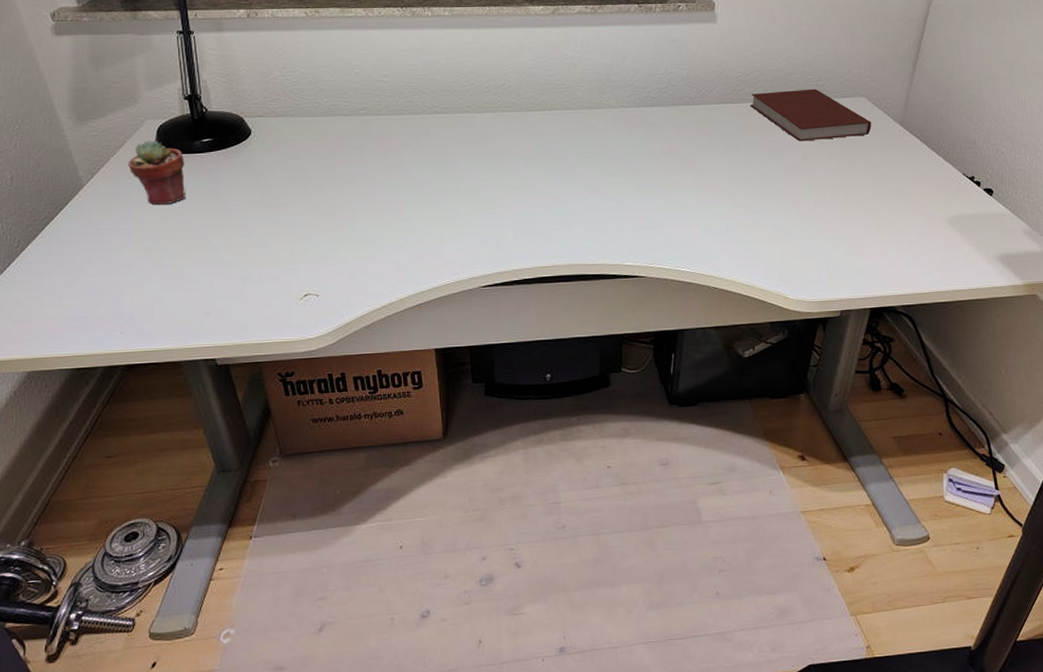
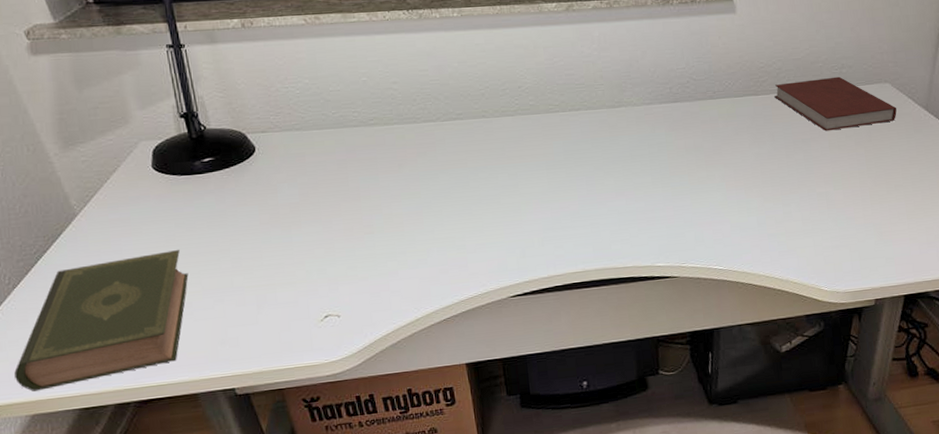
book: none [16,224,181,350] -> present [14,250,189,392]
potted succulent: present [128,140,186,205] -> none [123,162,190,231]

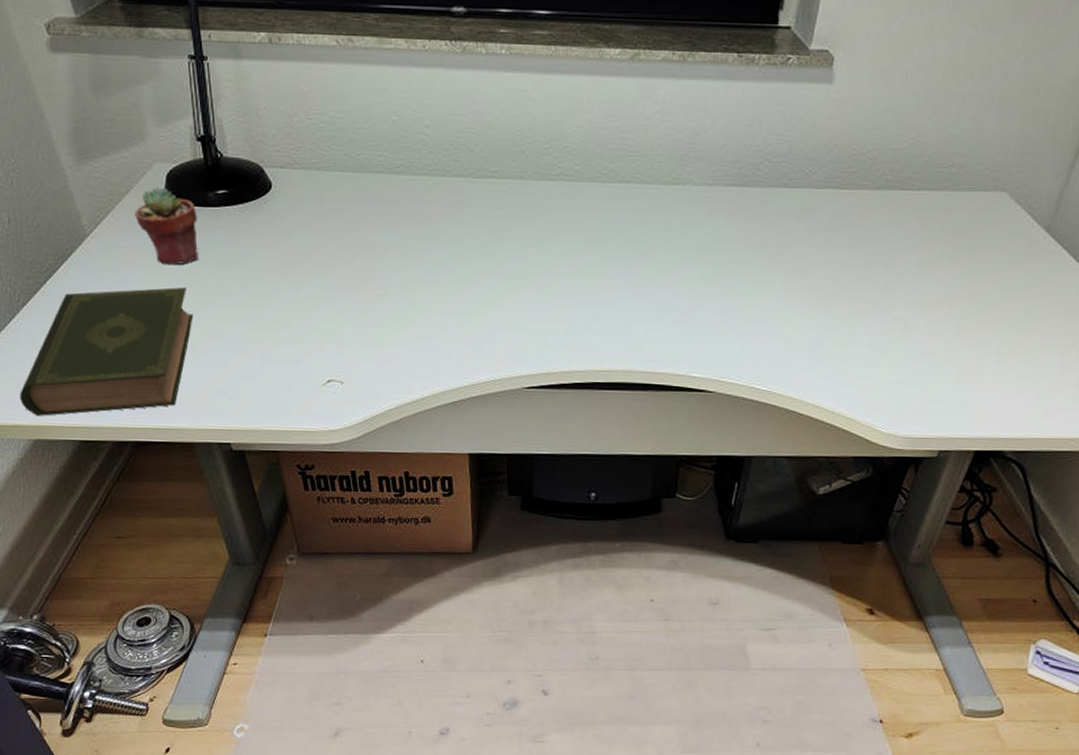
potted succulent: none [123,162,190,231] -> present [135,187,199,264]
notebook: present [774,76,897,131] -> none [862,176,1010,243]

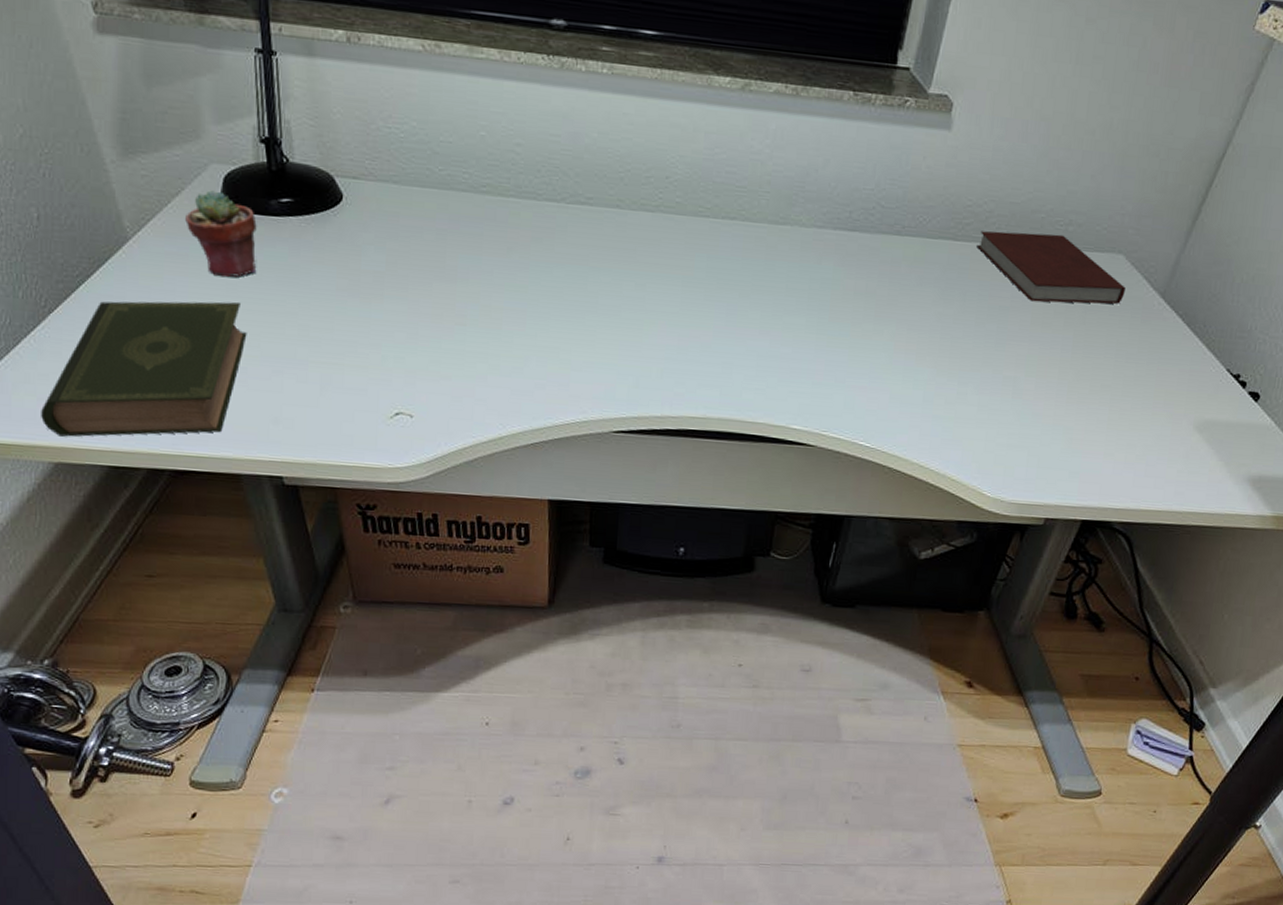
notebook: none [862,176,1010,243] -> present [977,231,1125,304]

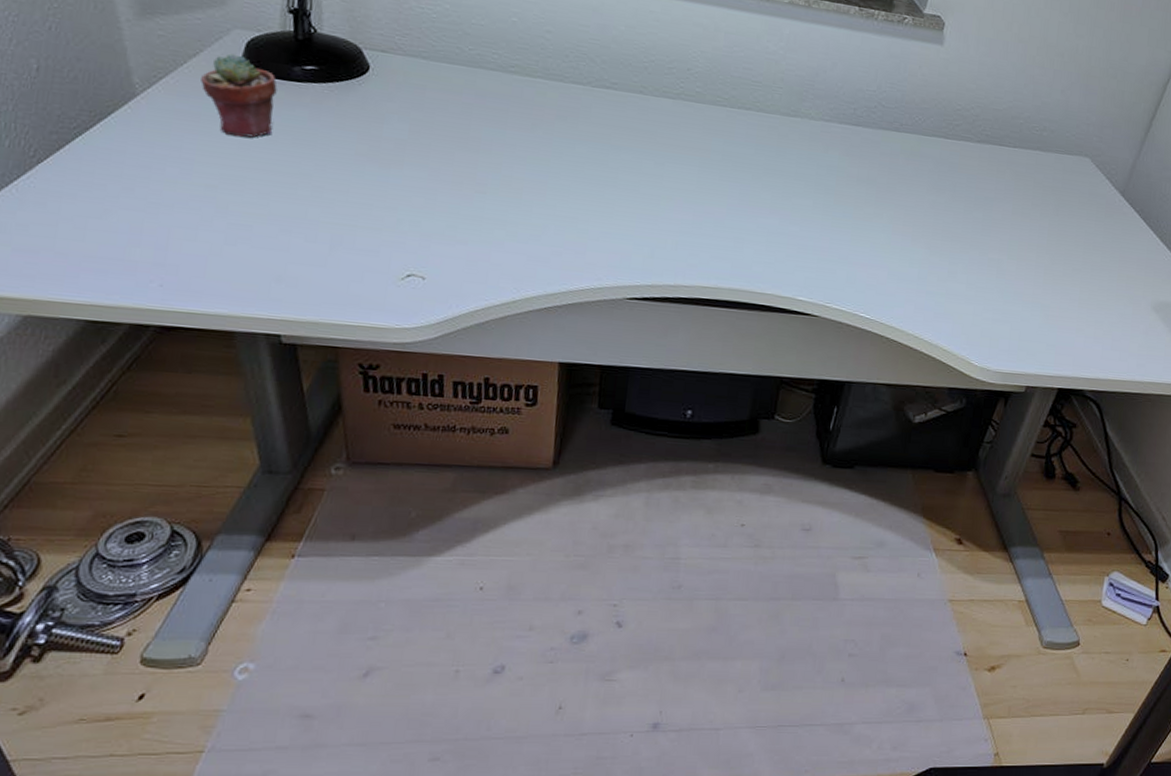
book: present [41,301,247,437] -> none [13,154,256,290]
notebook: present [977,231,1125,304] -> none [965,132,1091,200]

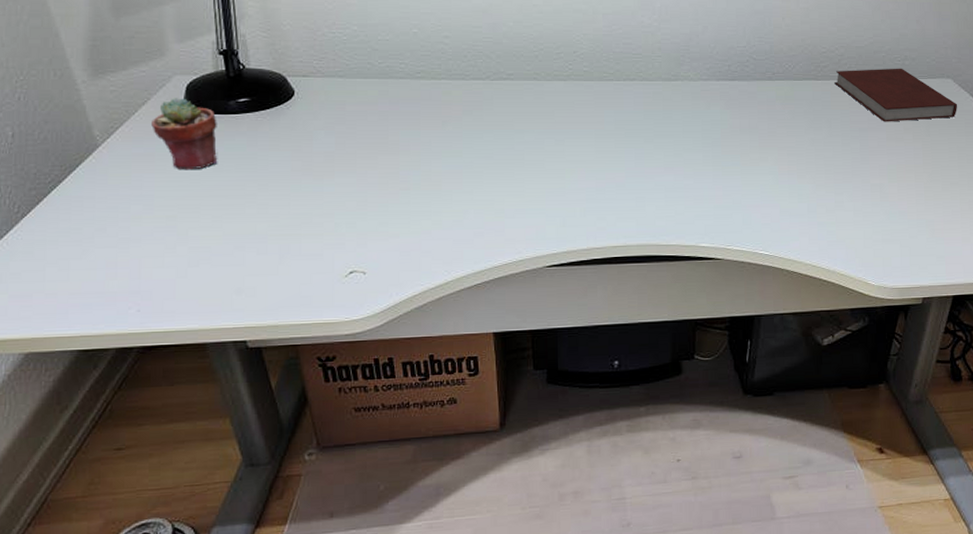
notebook: none [965,132,1091,200] -> present [834,68,957,122]

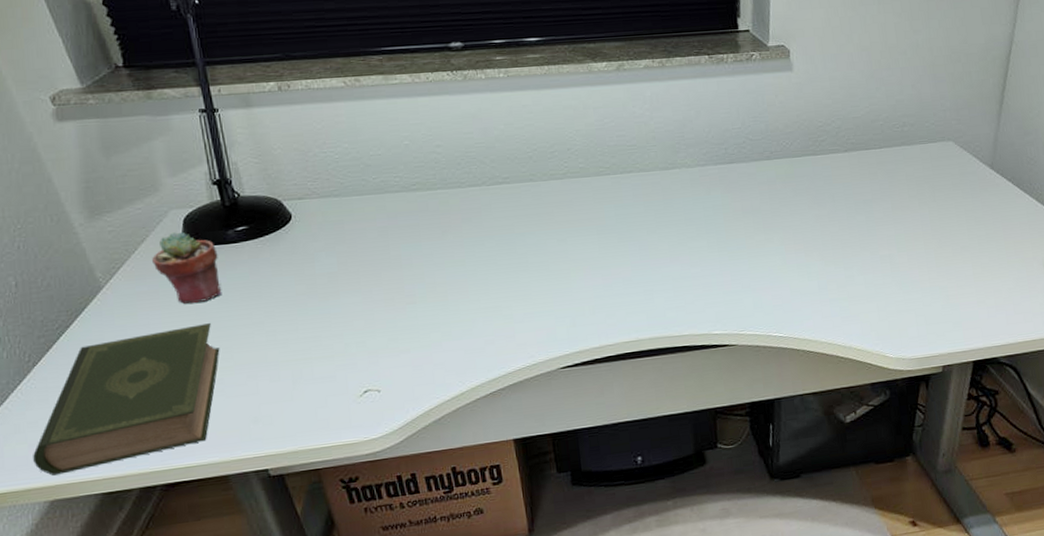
book: none [12,191,210,328] -> present [33,323,220,476]
notebook: present [834,68,957,122] -> none [834,135,961,192]

